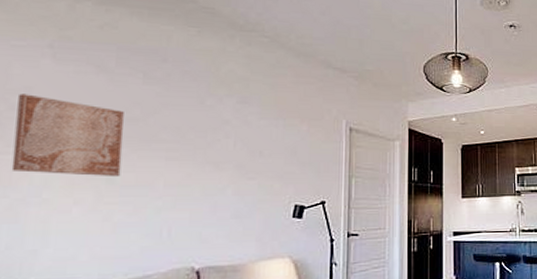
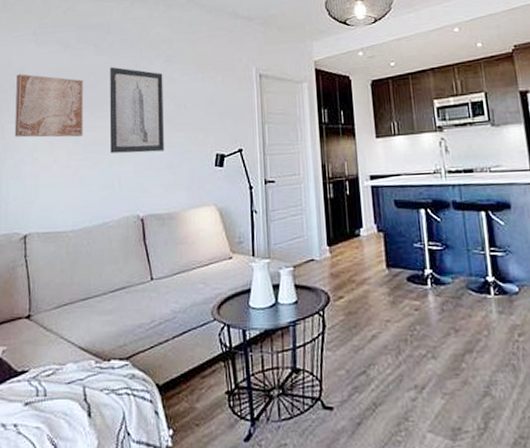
wall art: none [159,100,235,199] -> present [109,67,165,154]

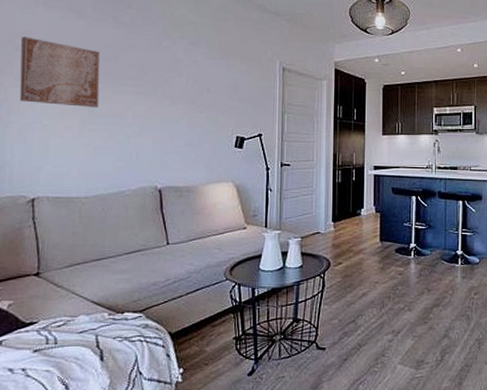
wall art: present [109,67,165,154] -> none [128,42,187,129]

